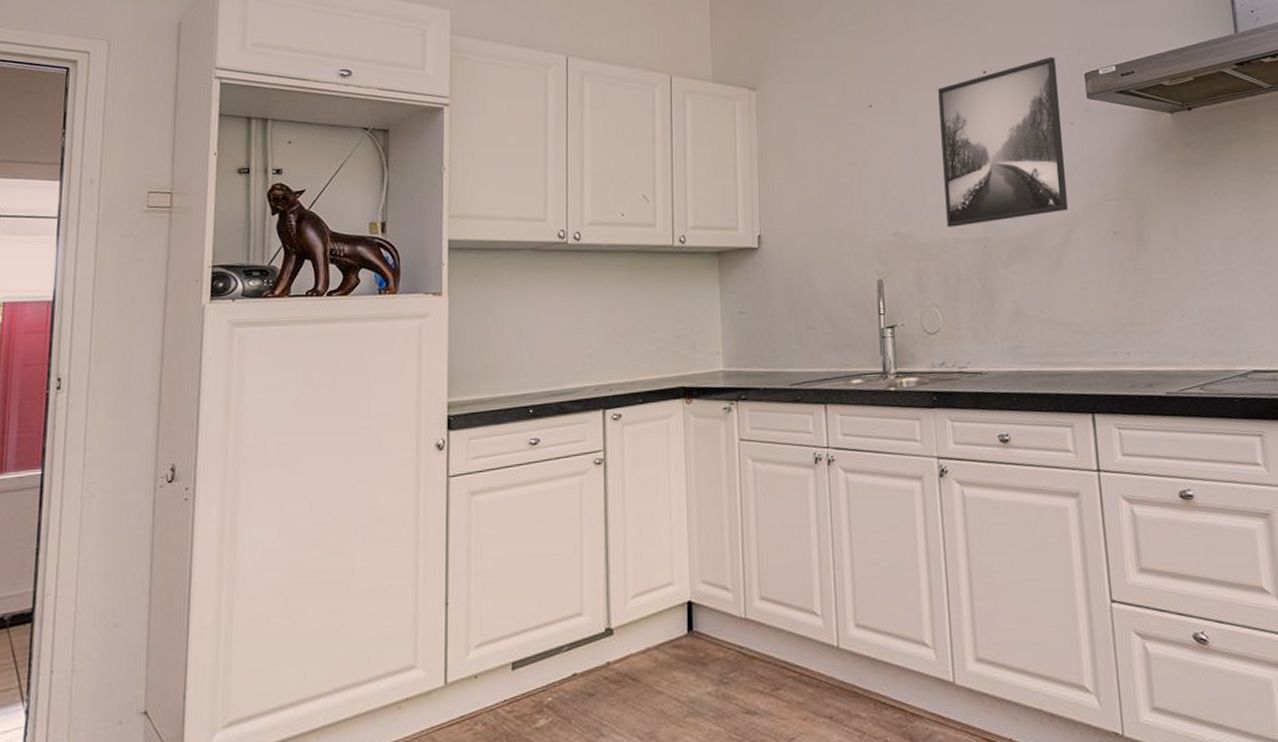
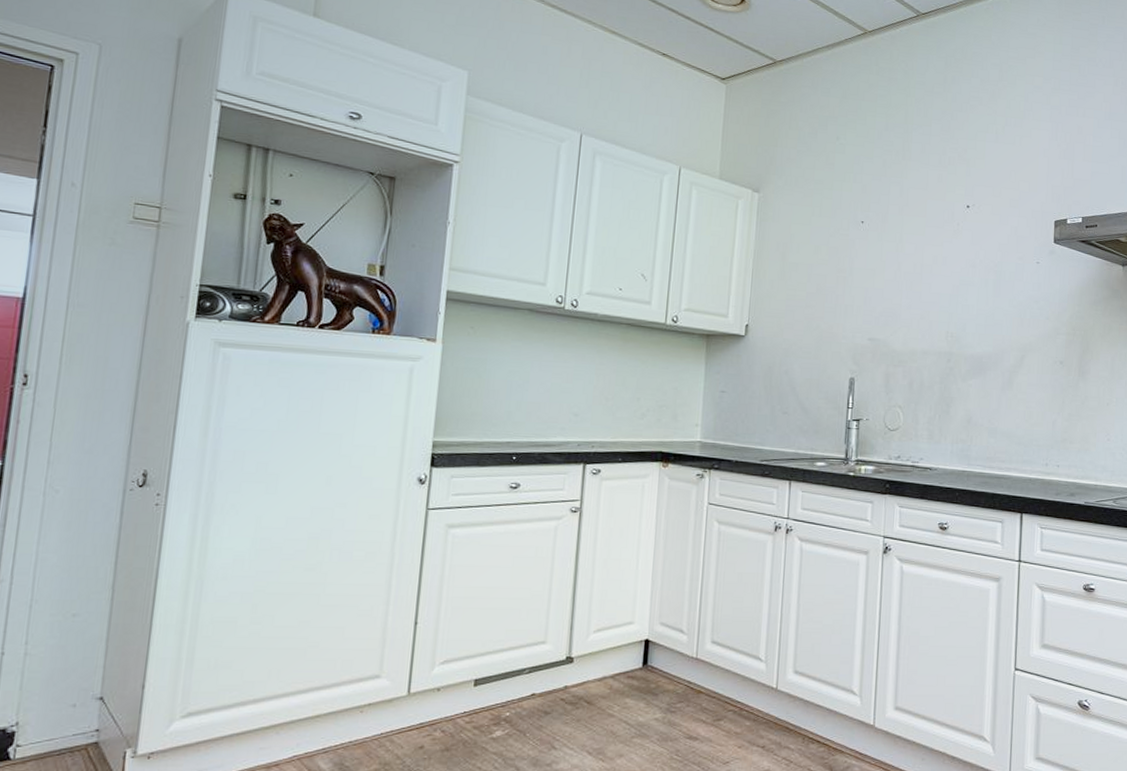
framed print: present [938,56,1069,227] -> none [917,201,1031,340]

